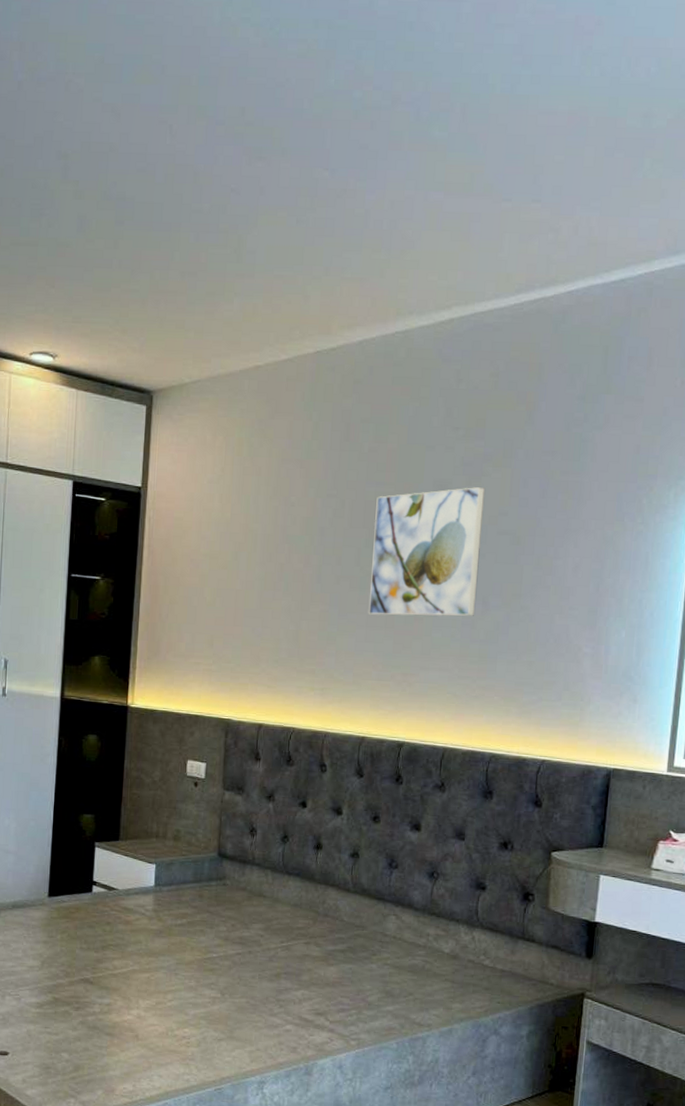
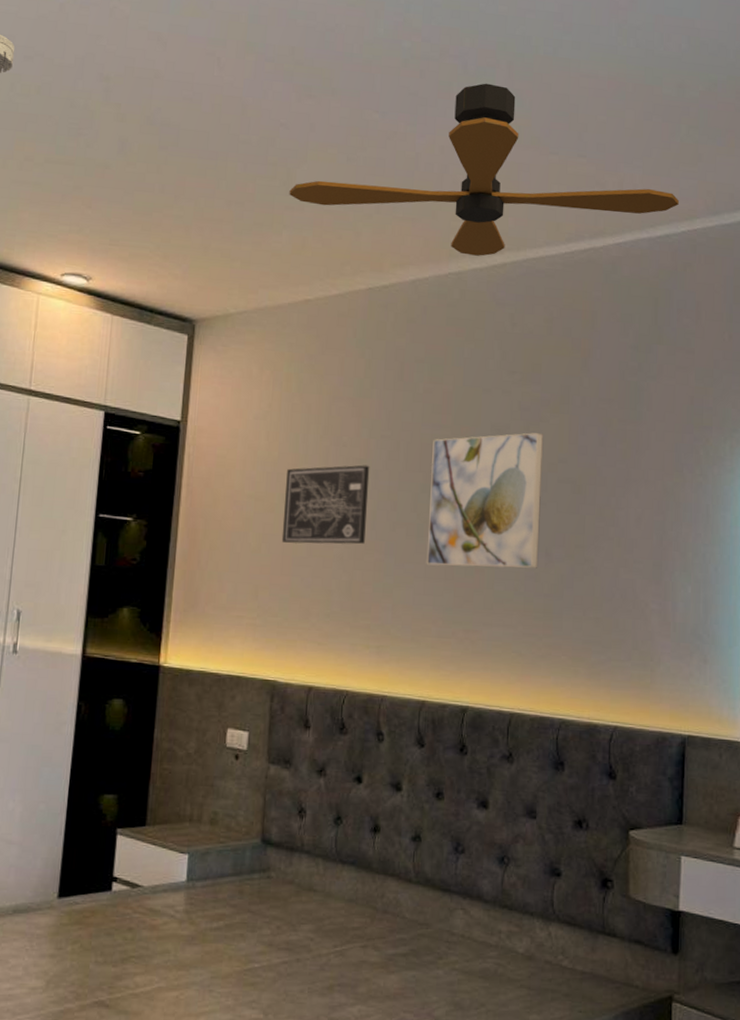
wall art: none [234,523,316,597] -> present [281,465,370,545]
ceiling fan: none [240,129,637,313] -> present [289,83,679,256]

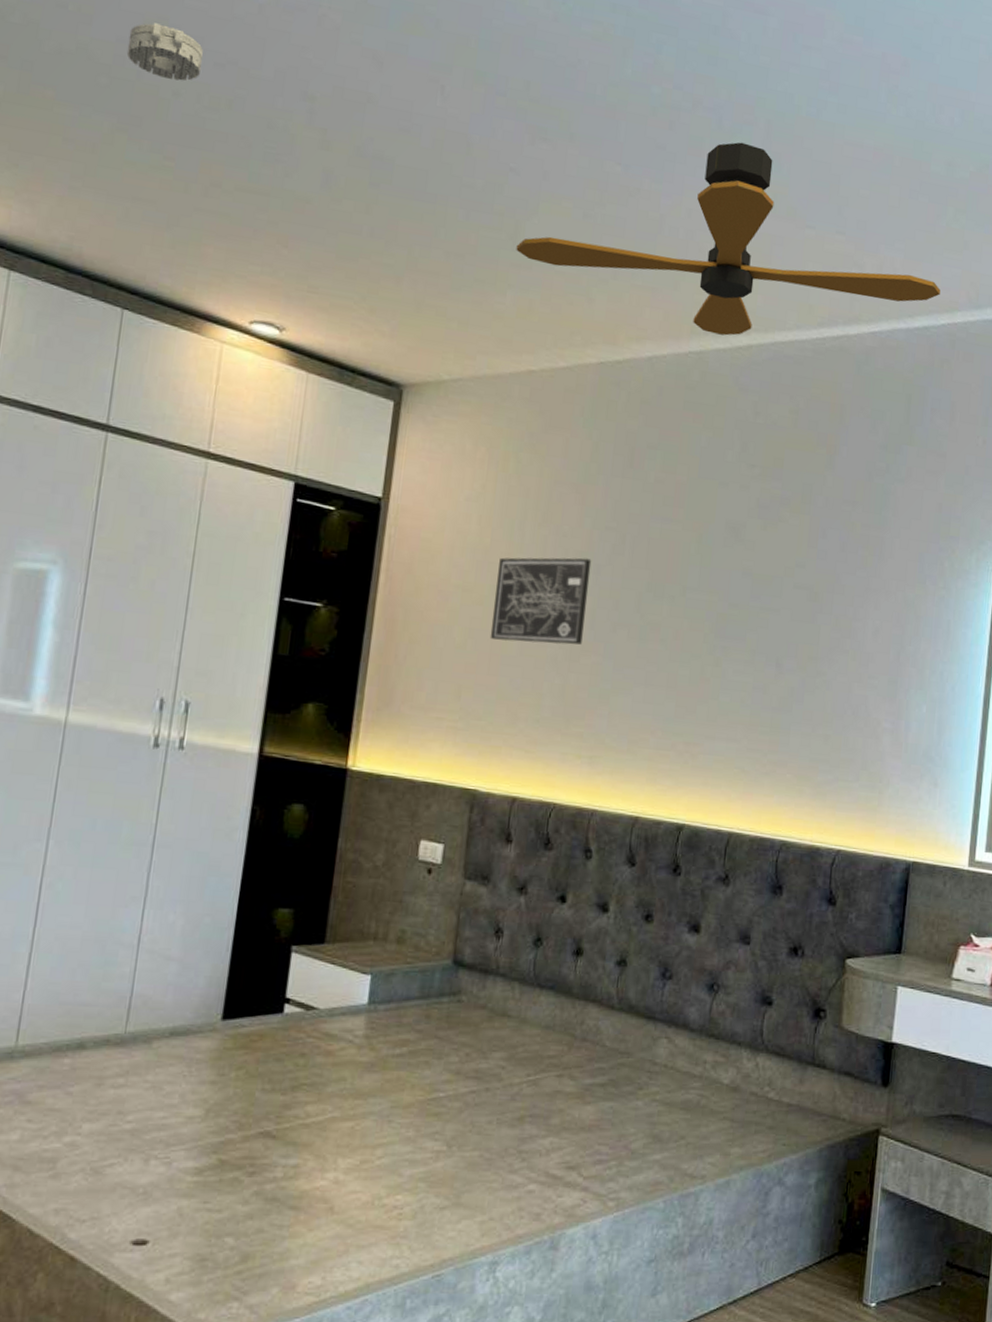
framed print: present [426,432,543,569] -> none [647,532,781,680]

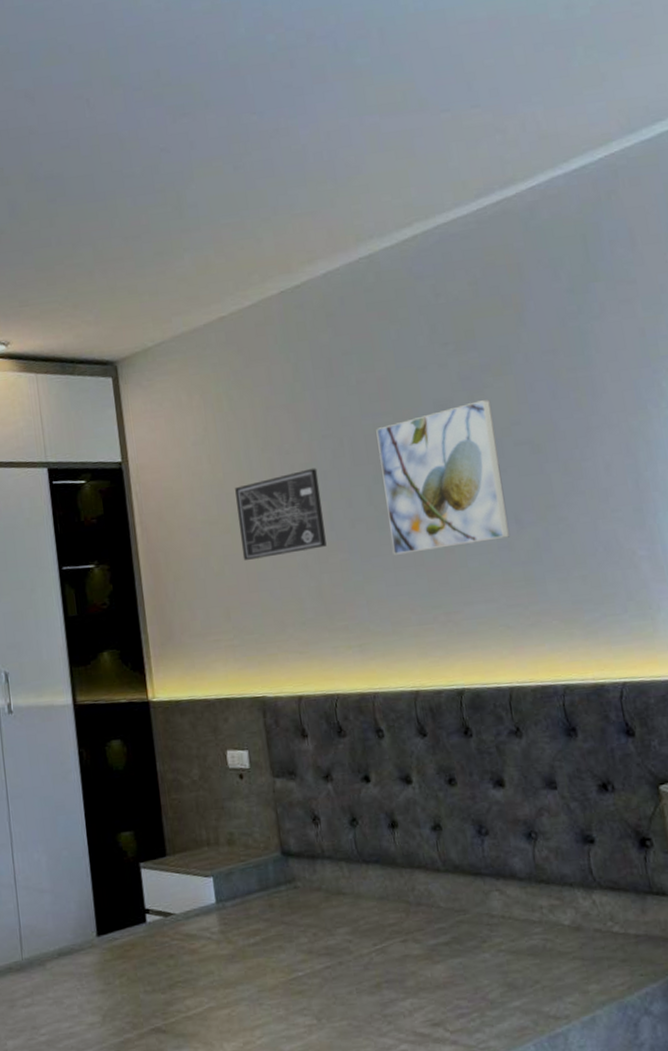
ceiling fan: present [516,142,941,336] -> none [182,55,590,236]
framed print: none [647,532,781,680] -> present [376,399,509,555]

